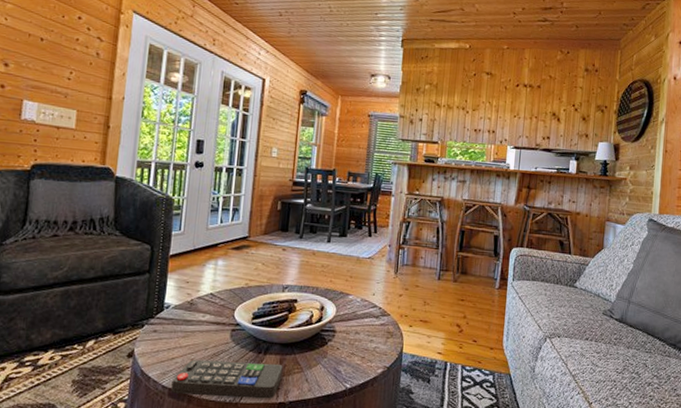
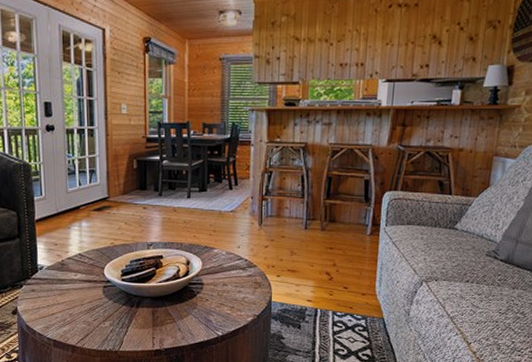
remote control: present [171,359,283,399] -> none [55,314,156,347]

